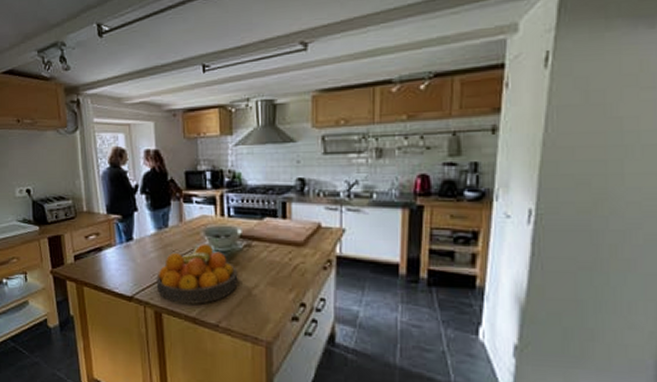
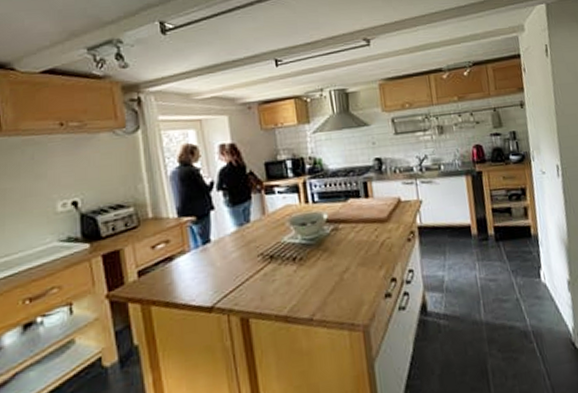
fruit bowl: present [156,244,238,304] -> none [240,233,329,304]

